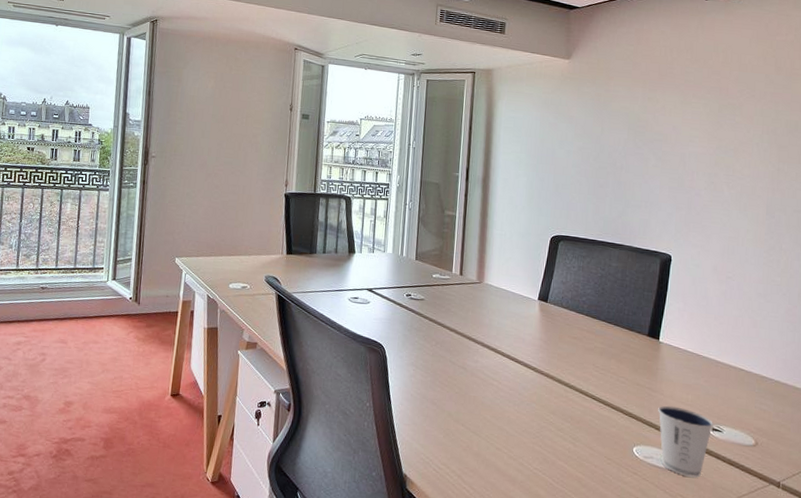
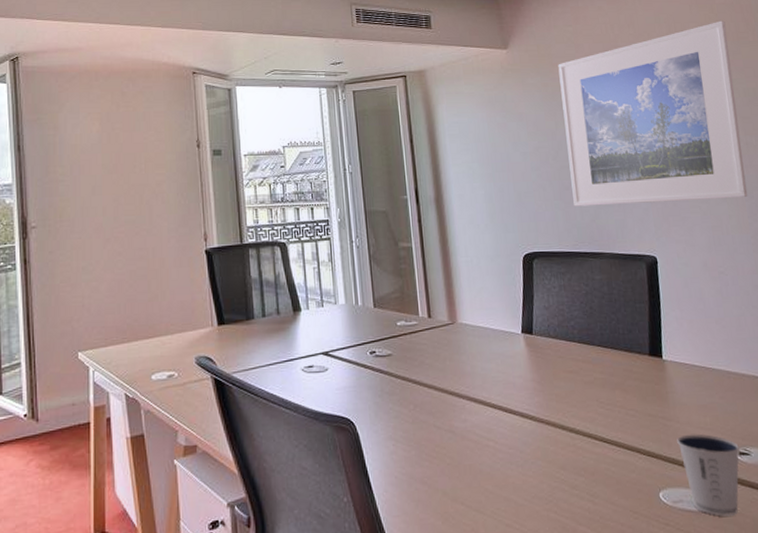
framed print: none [605,56,782,216] -> present [558,20,748,207]

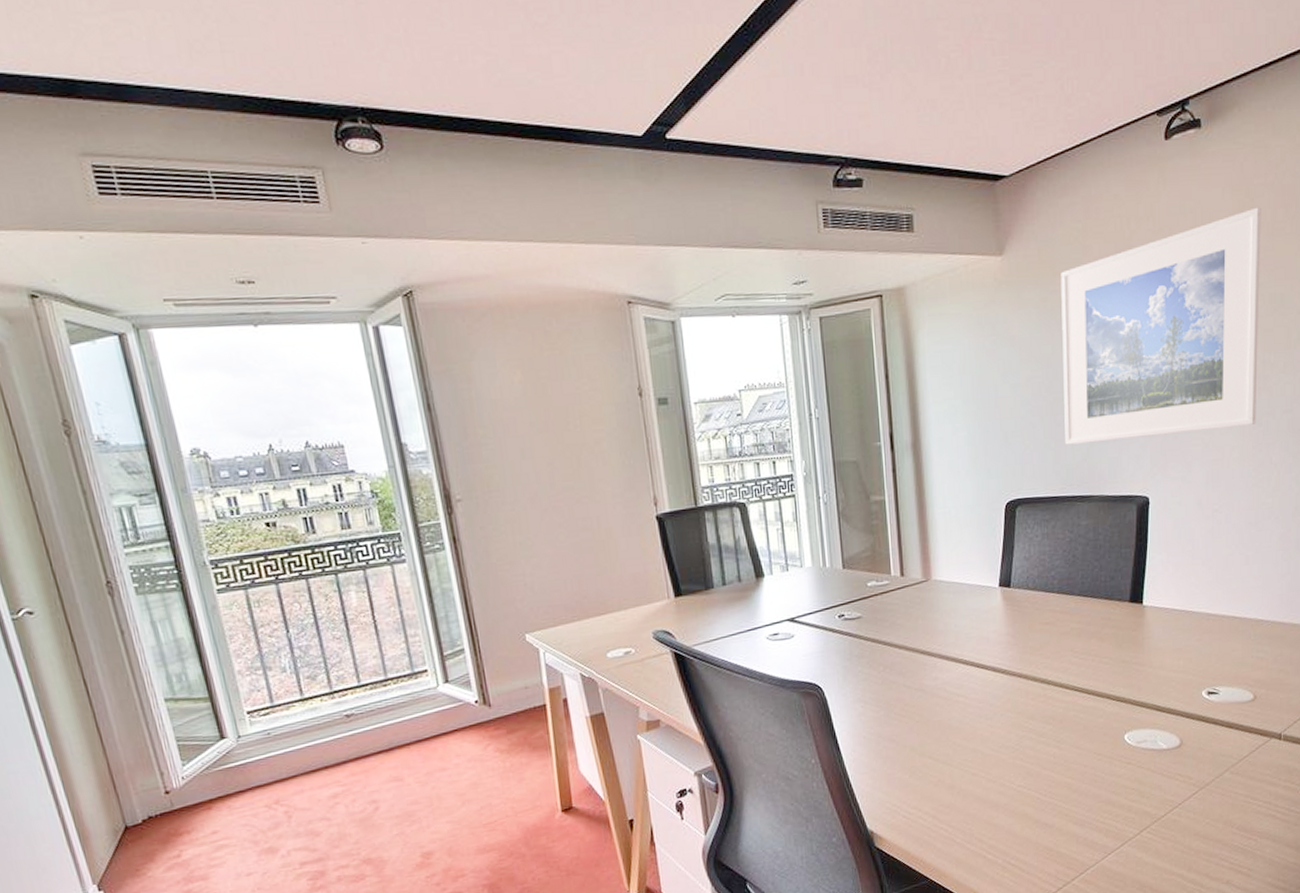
dixie cup: present [677,434,740,516] -> none [1148,677,1210,753]

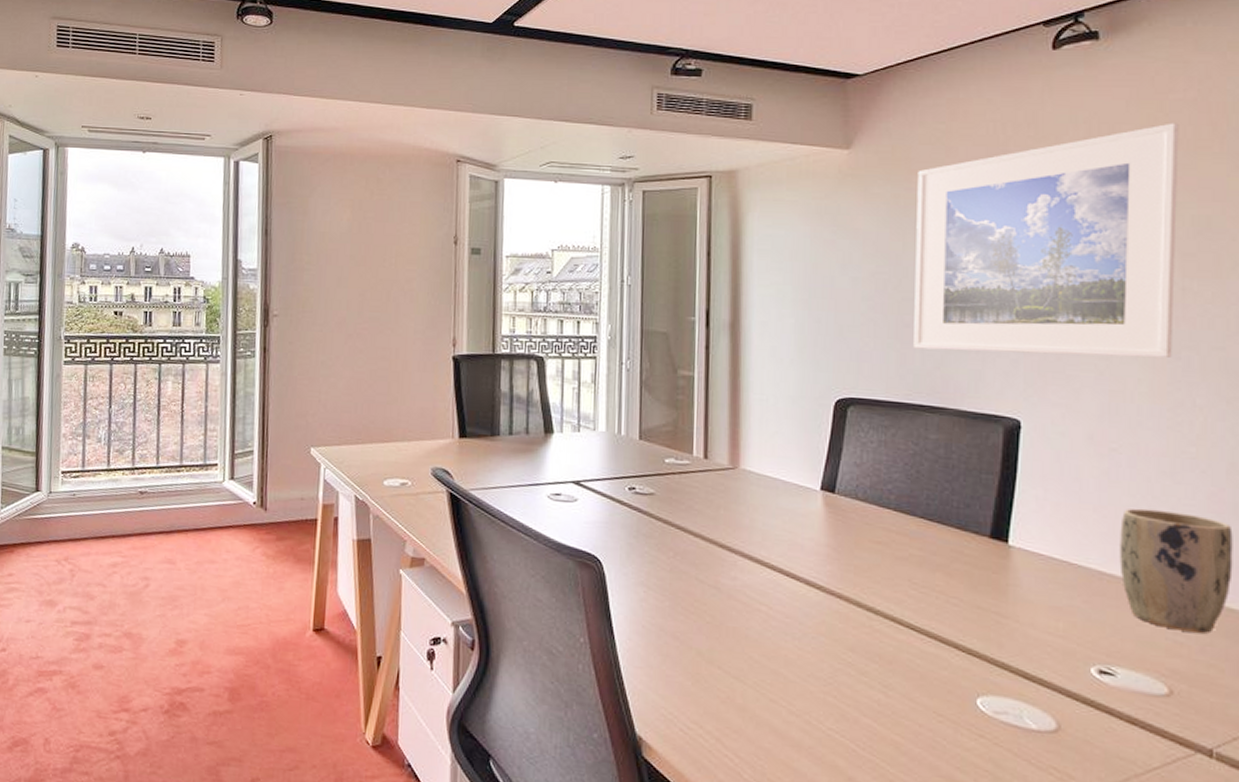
plant pot: none [1221,554,1296,649] -> present [1119,508,1233,634]

